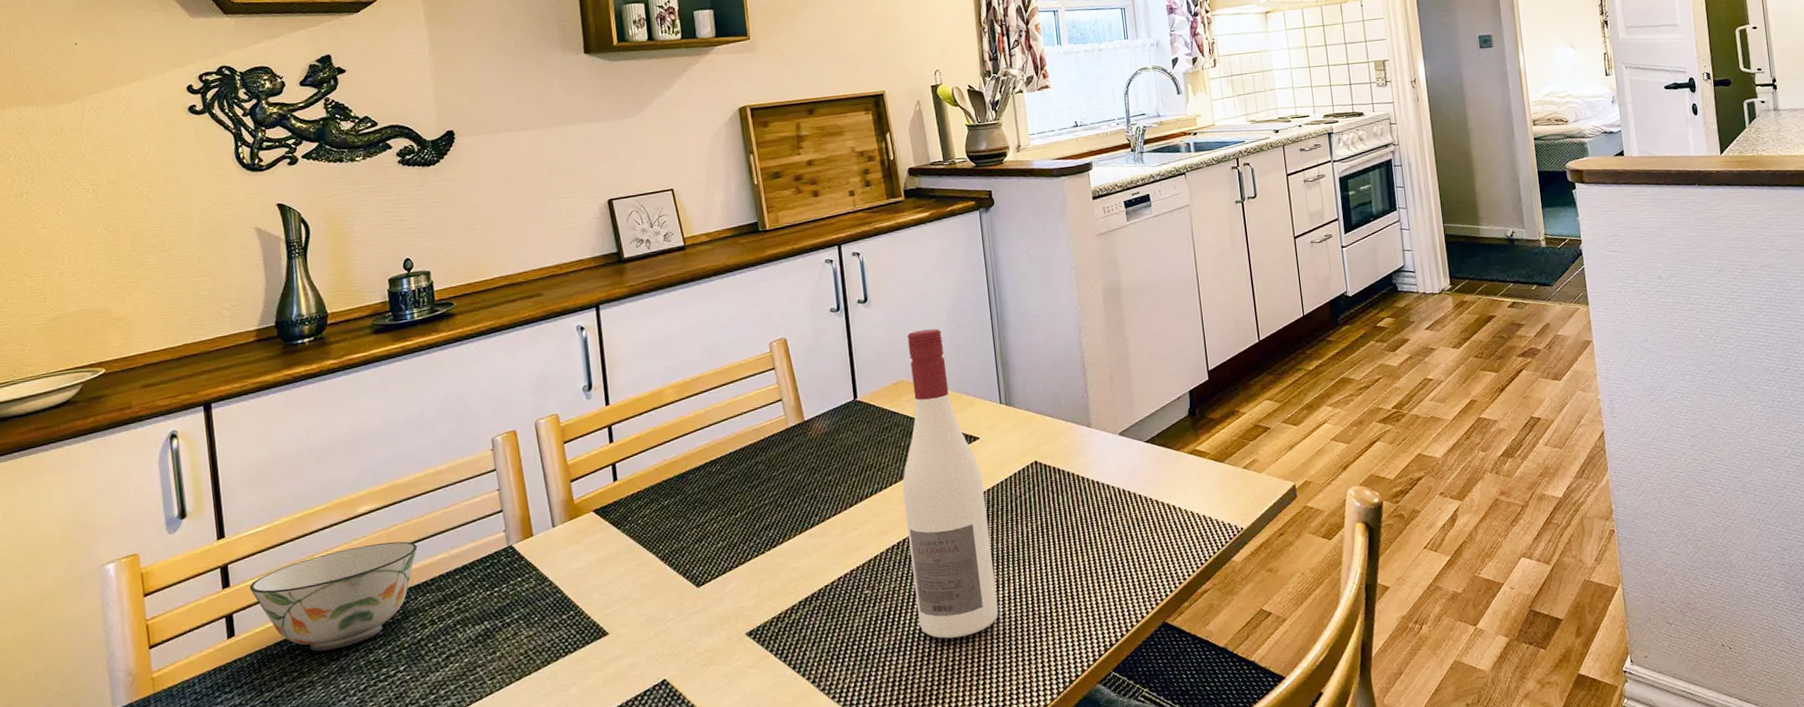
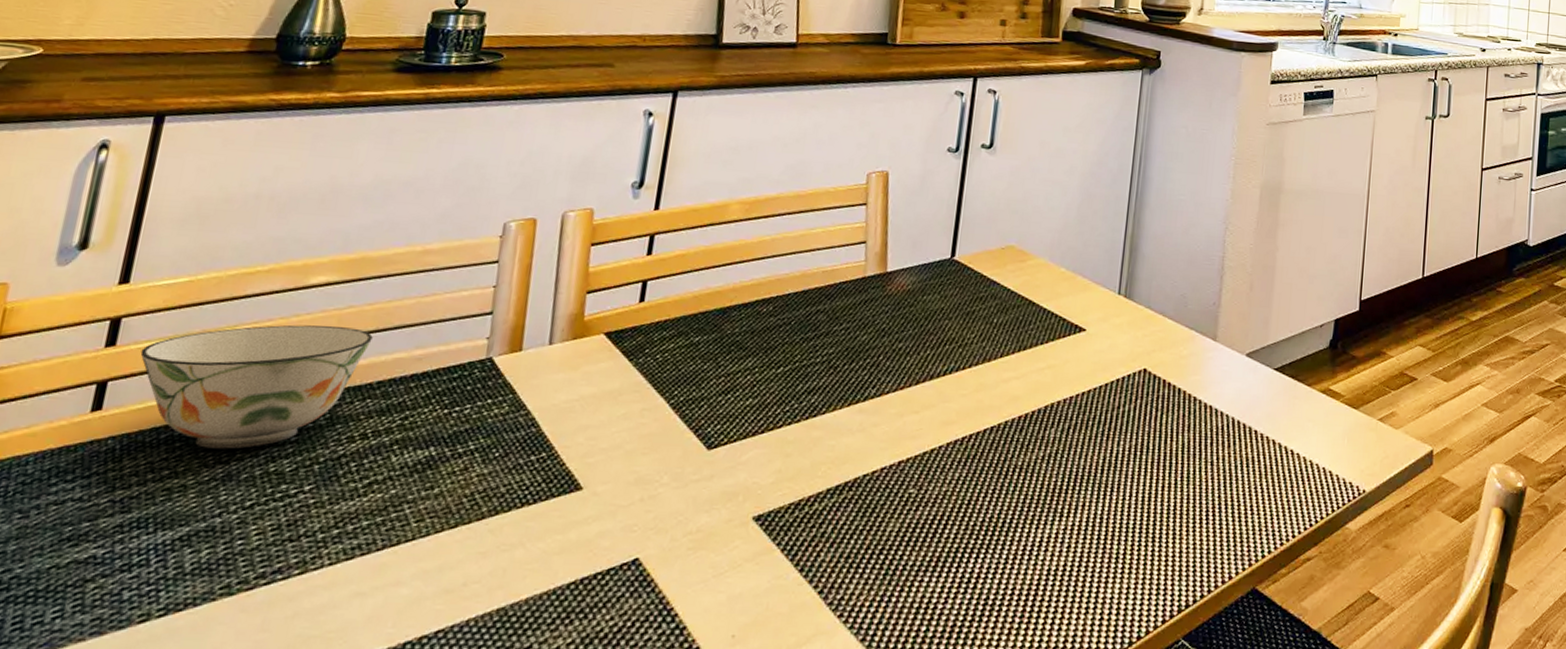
wine bottle: present [902,328,999,639] -> none [965,192,1080,566]

